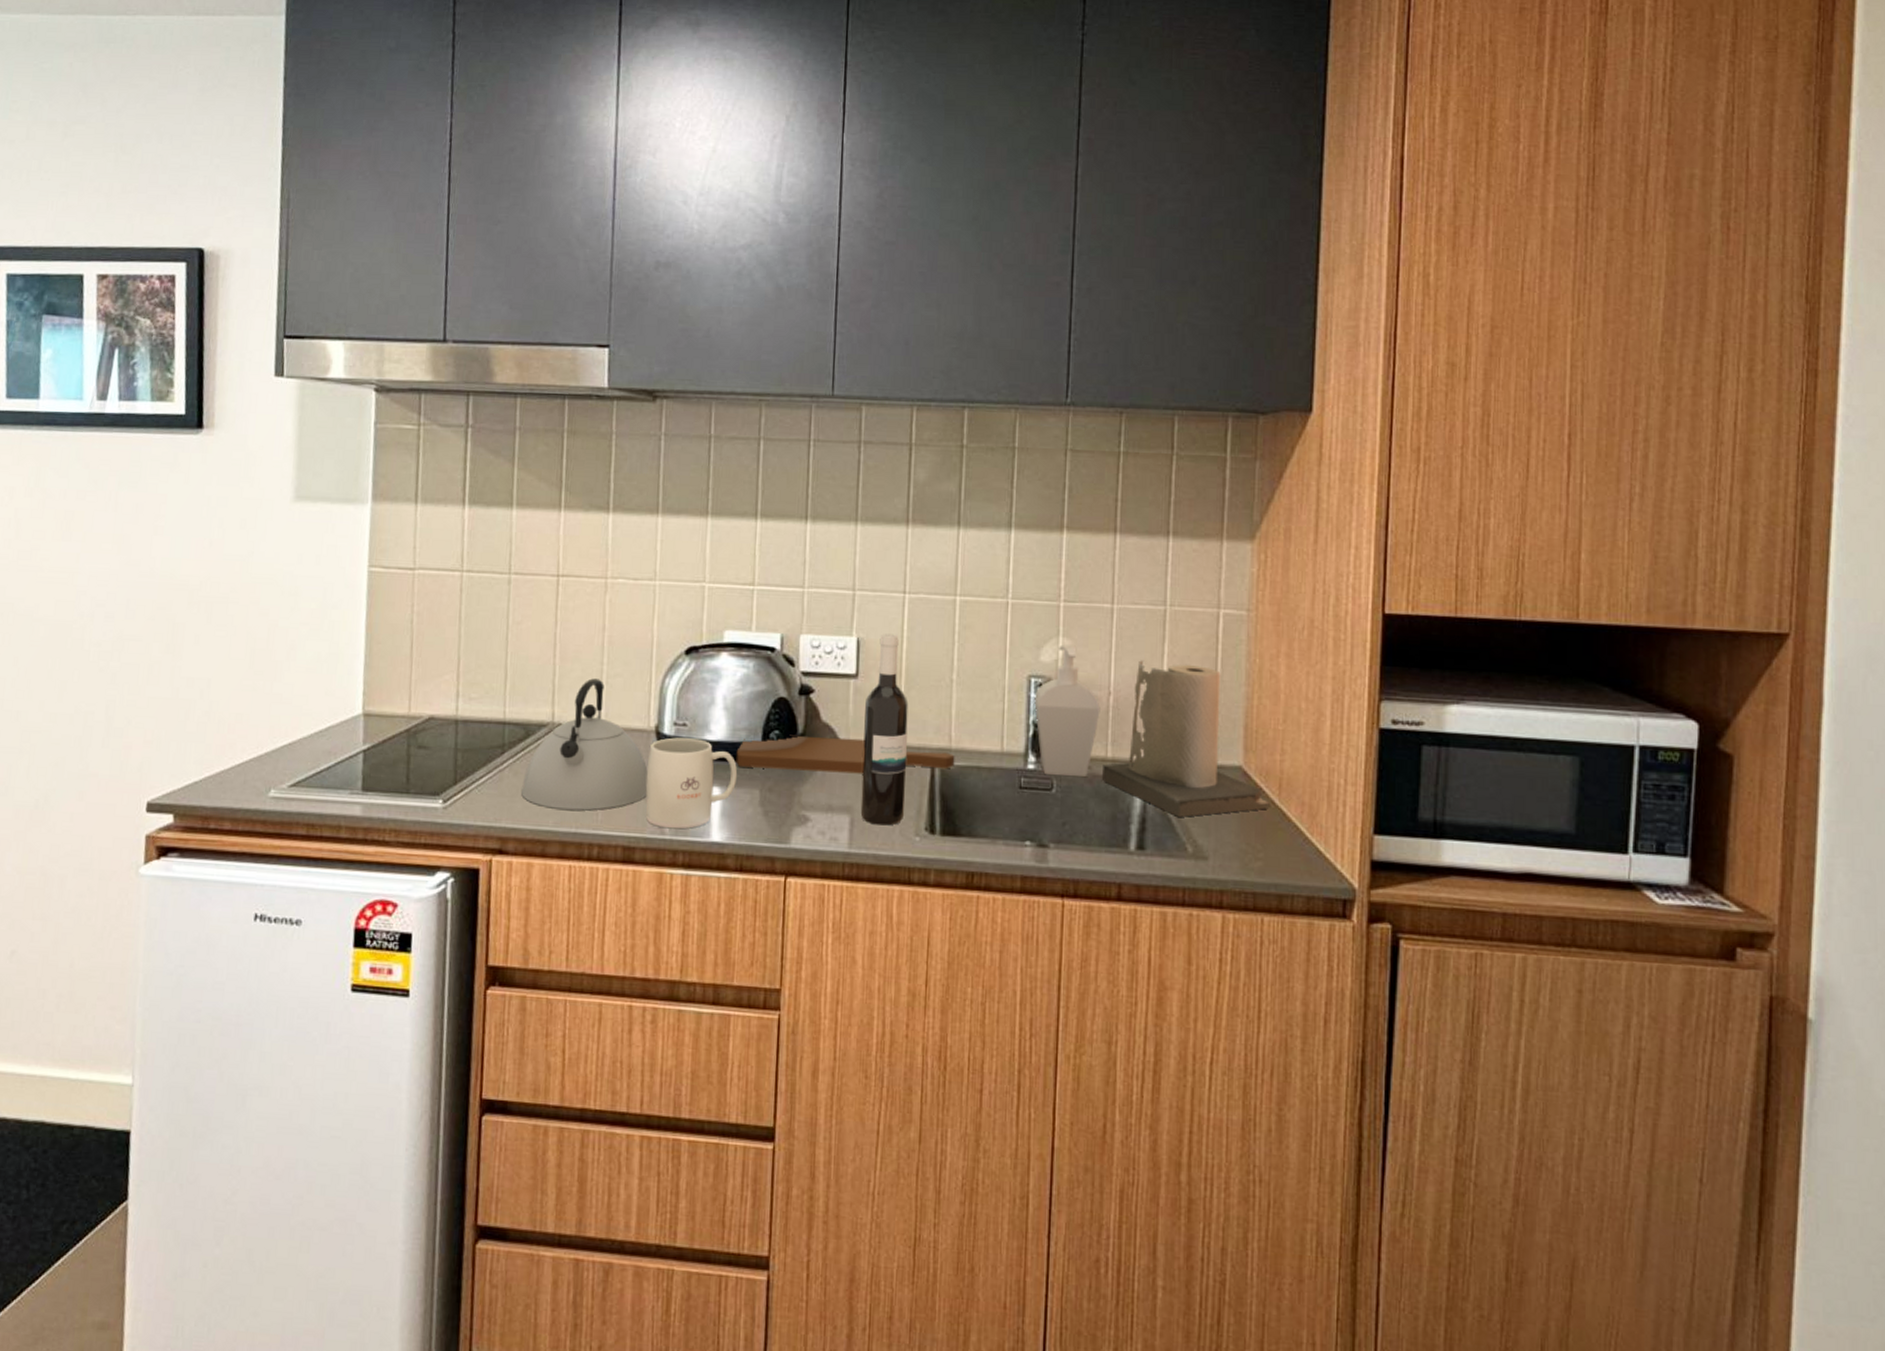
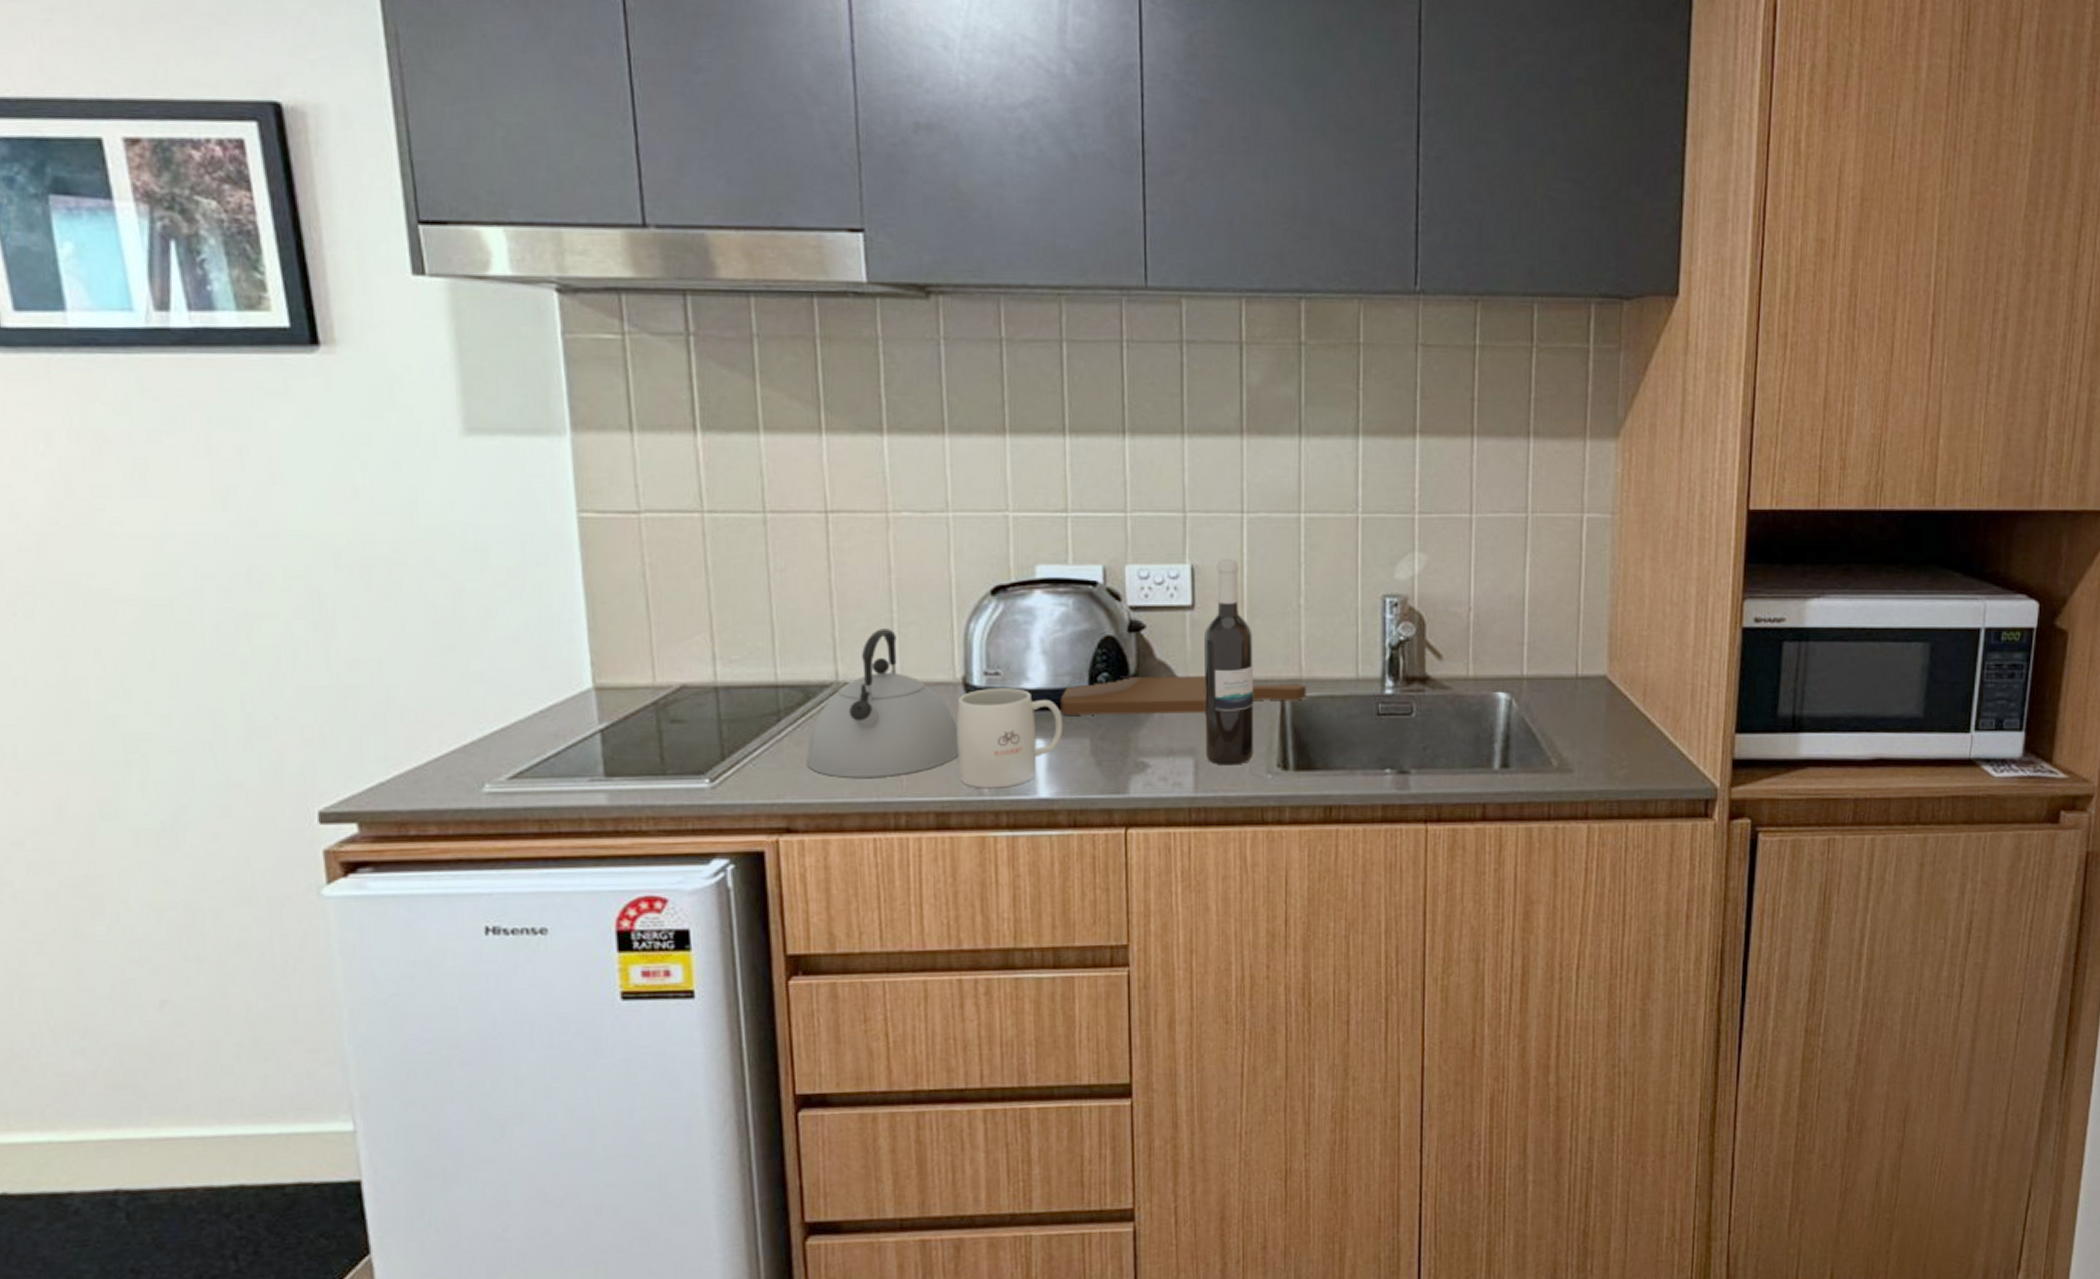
soap bottle: present [1034,644,1101,778] -> none [1390,560,1461,700]
paper towel roll: present [1101,660,1270,817] -> none [1463,572,1634,731]

